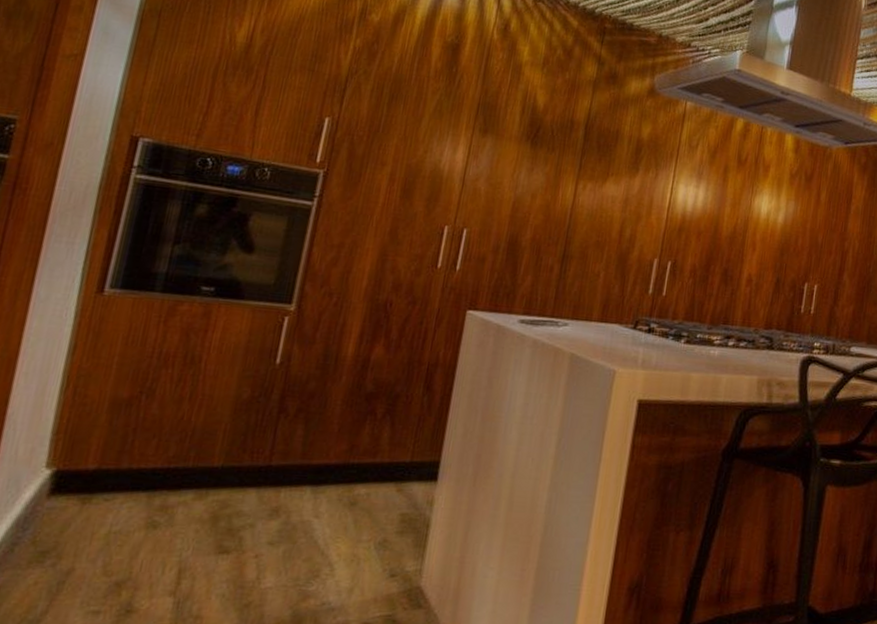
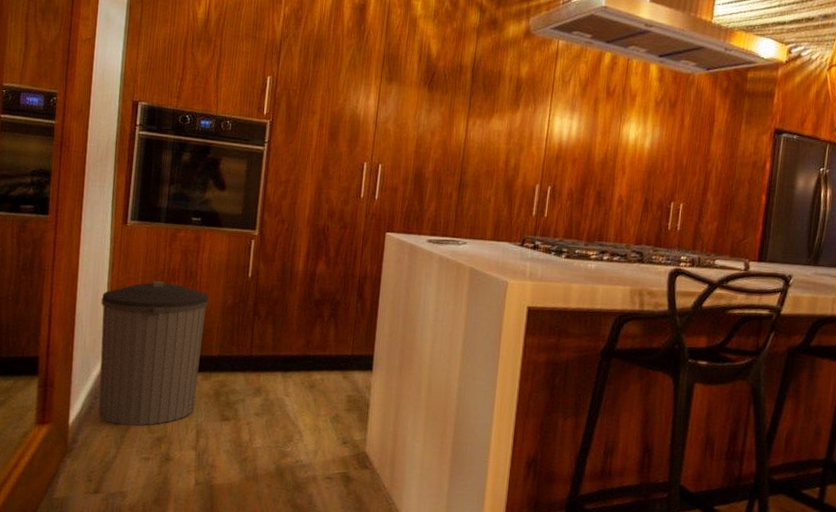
trash can: none [26,368,216,567] -> present [98,280,209,426]

